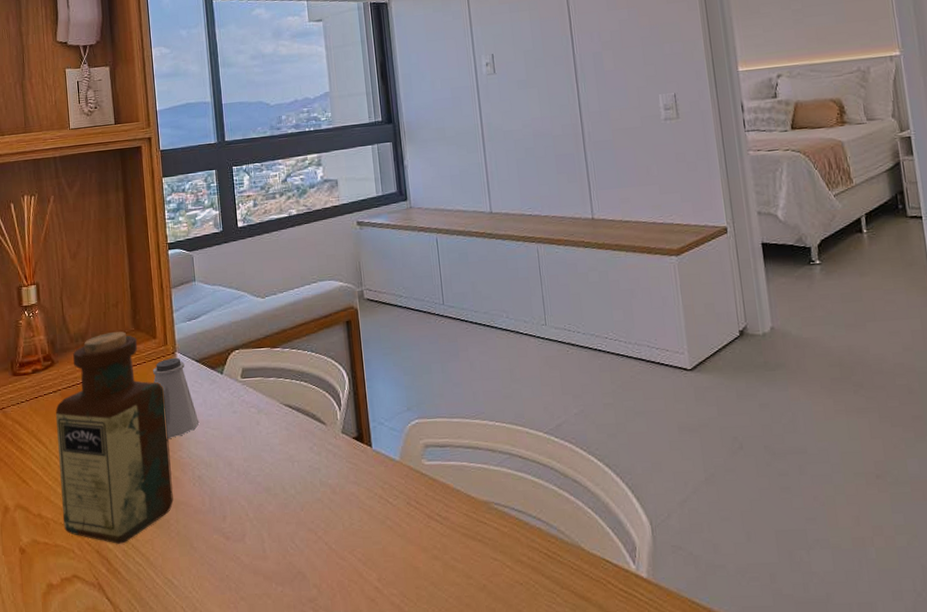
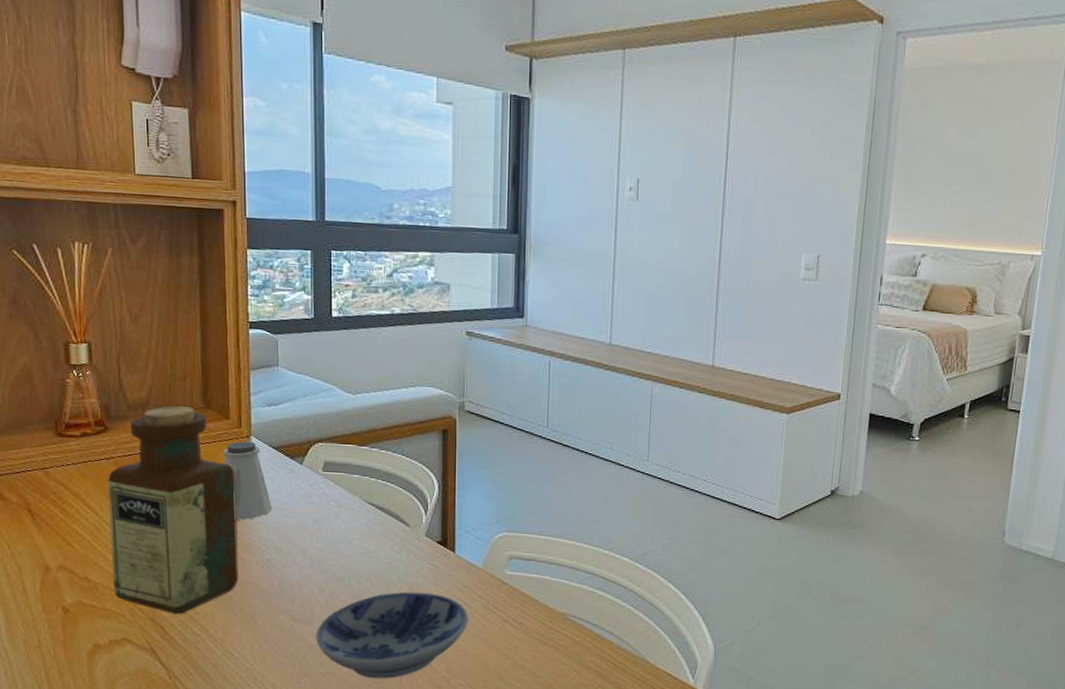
bowl: none [248,494,393,597] -> present [316,591,468,679]

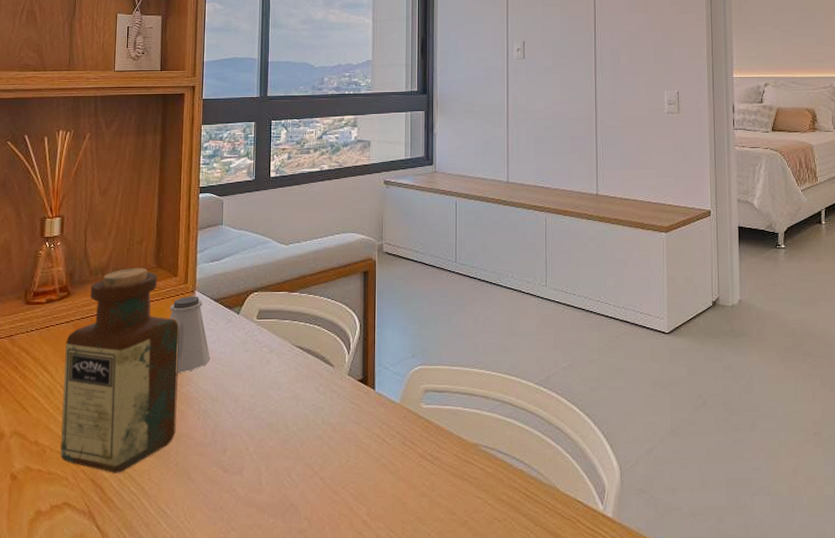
bowl: present [316,591,468,679] -> none [244,433,387,528]

